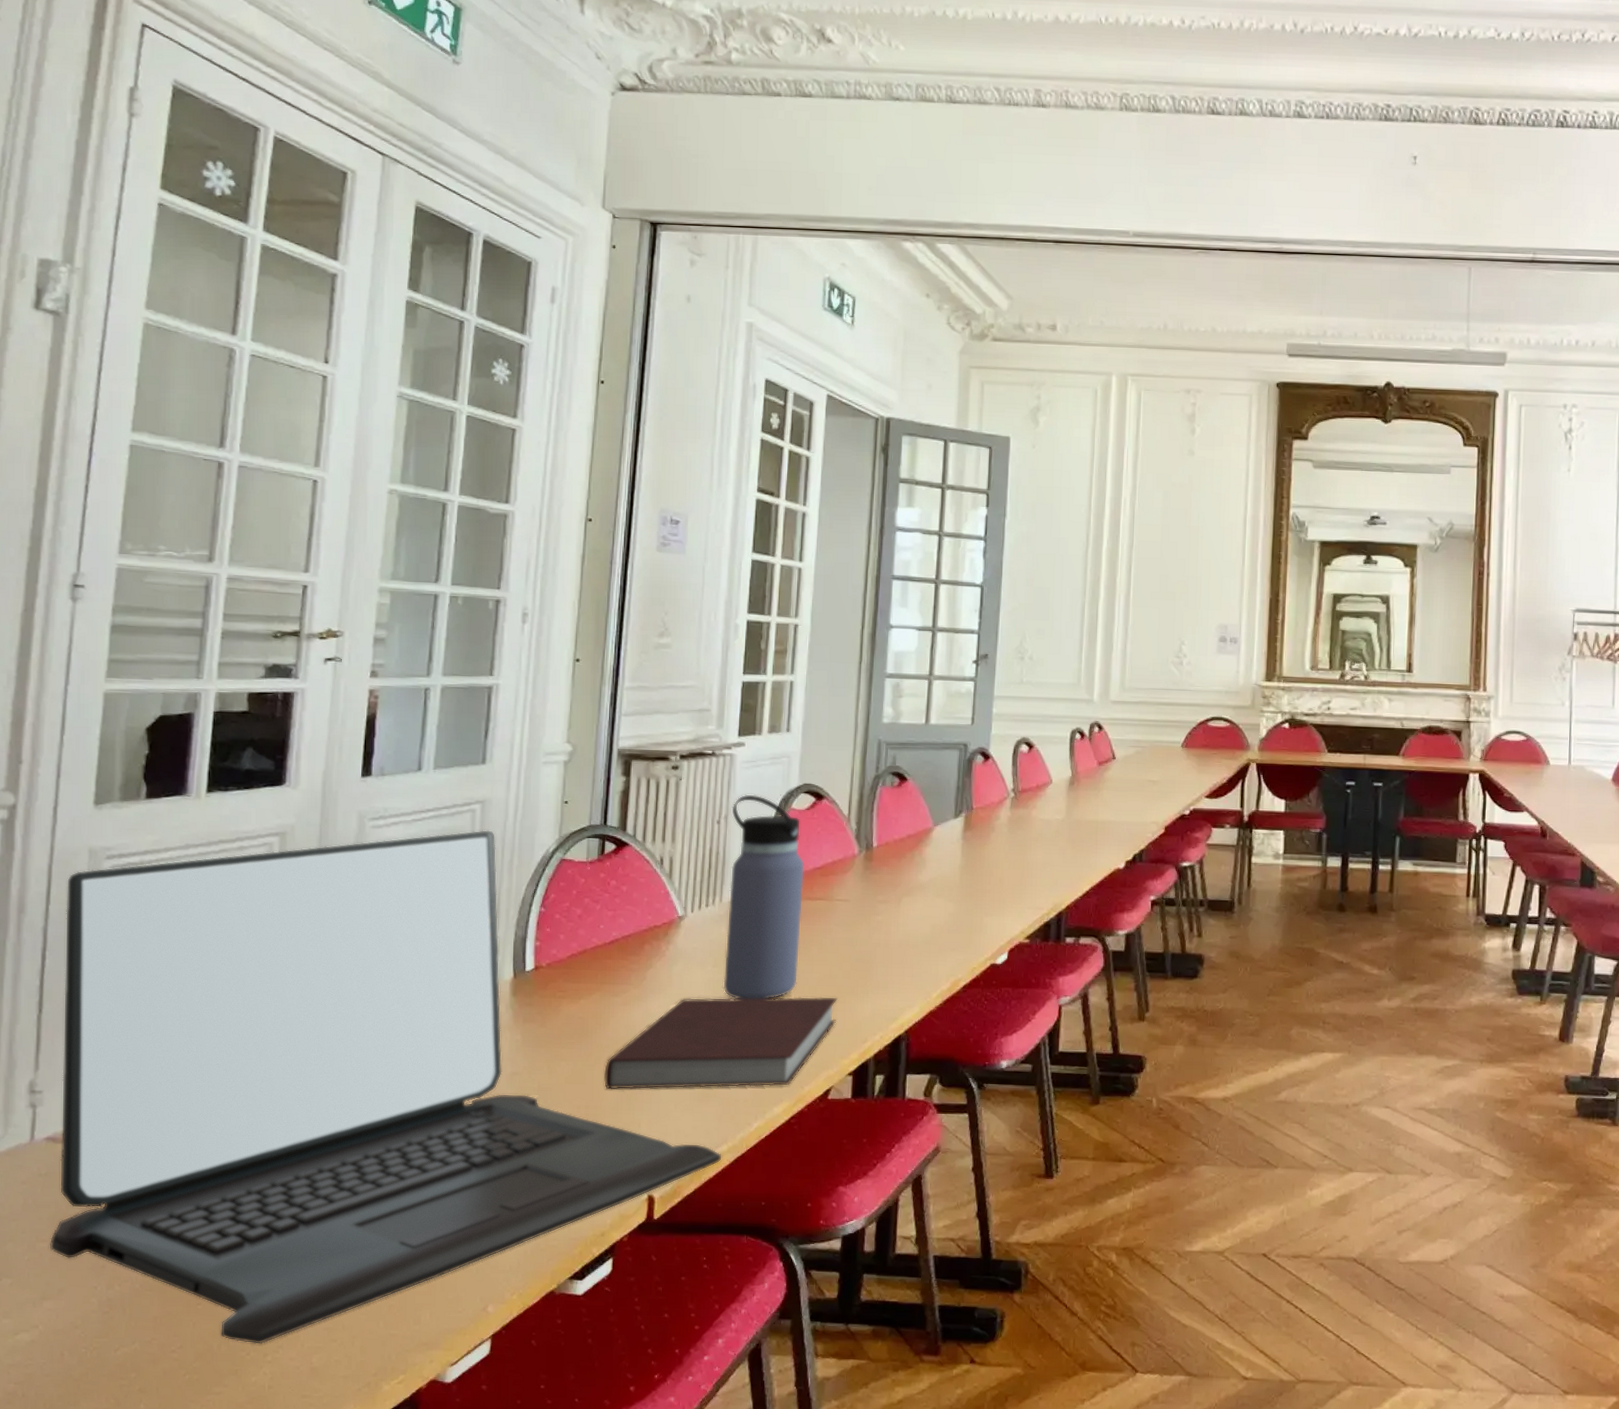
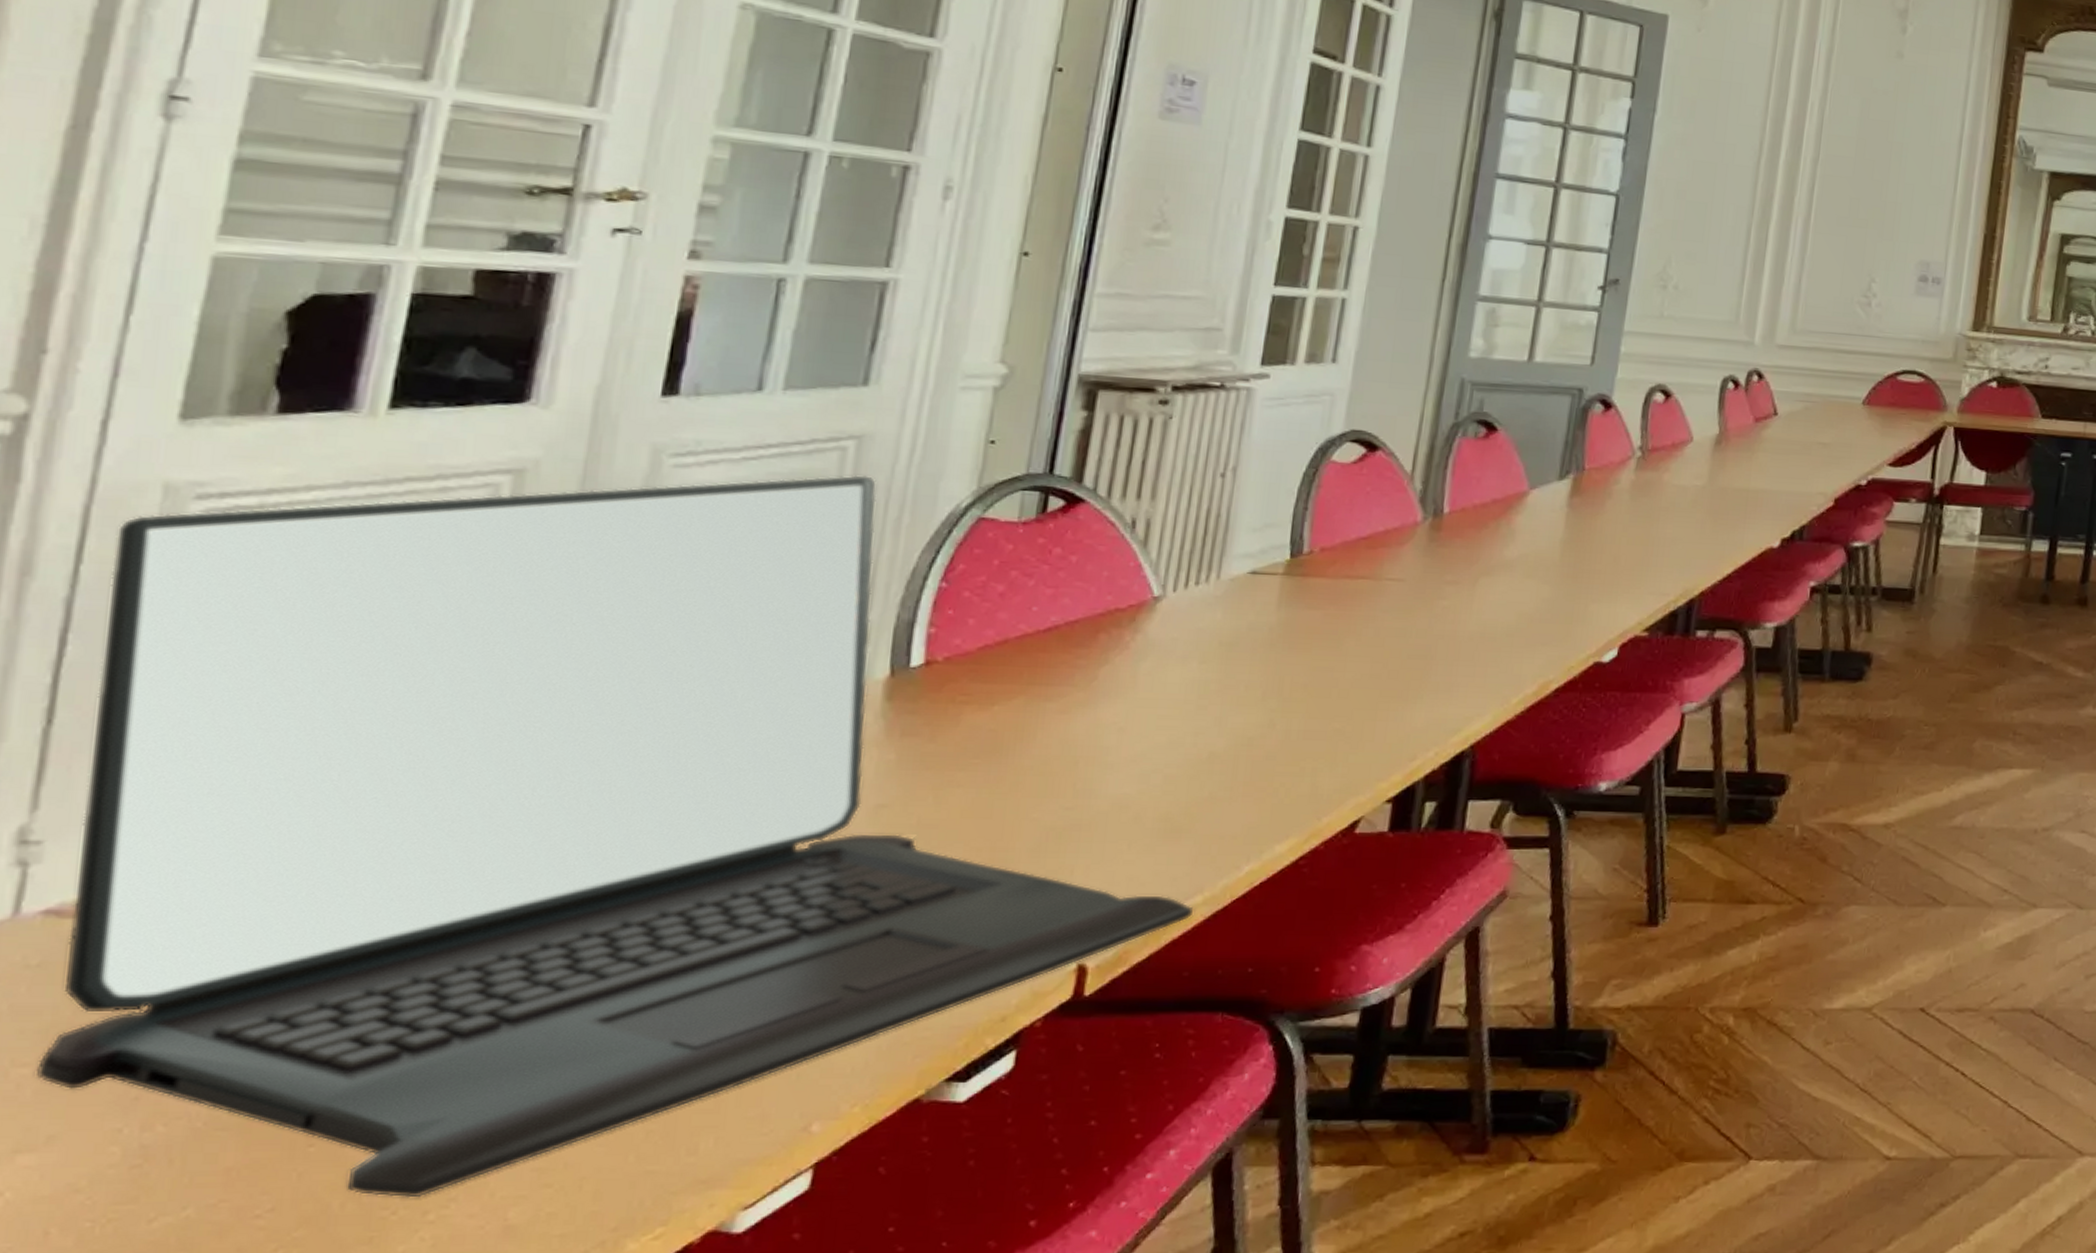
notebook: present [604,996,837,1090] -> none [1021,702,1378,826]
water bottle: present [723,794,805,1000] -> none [1213,440,1345,706]

